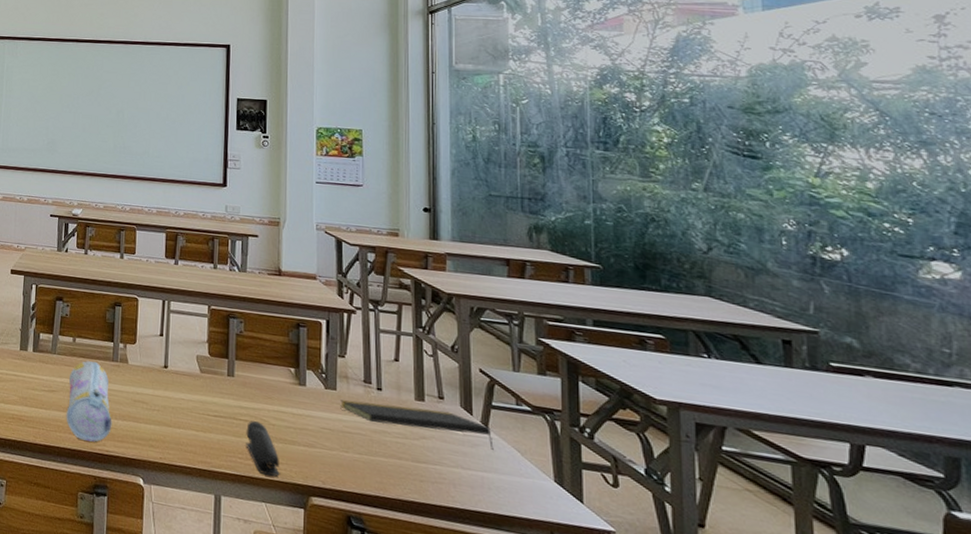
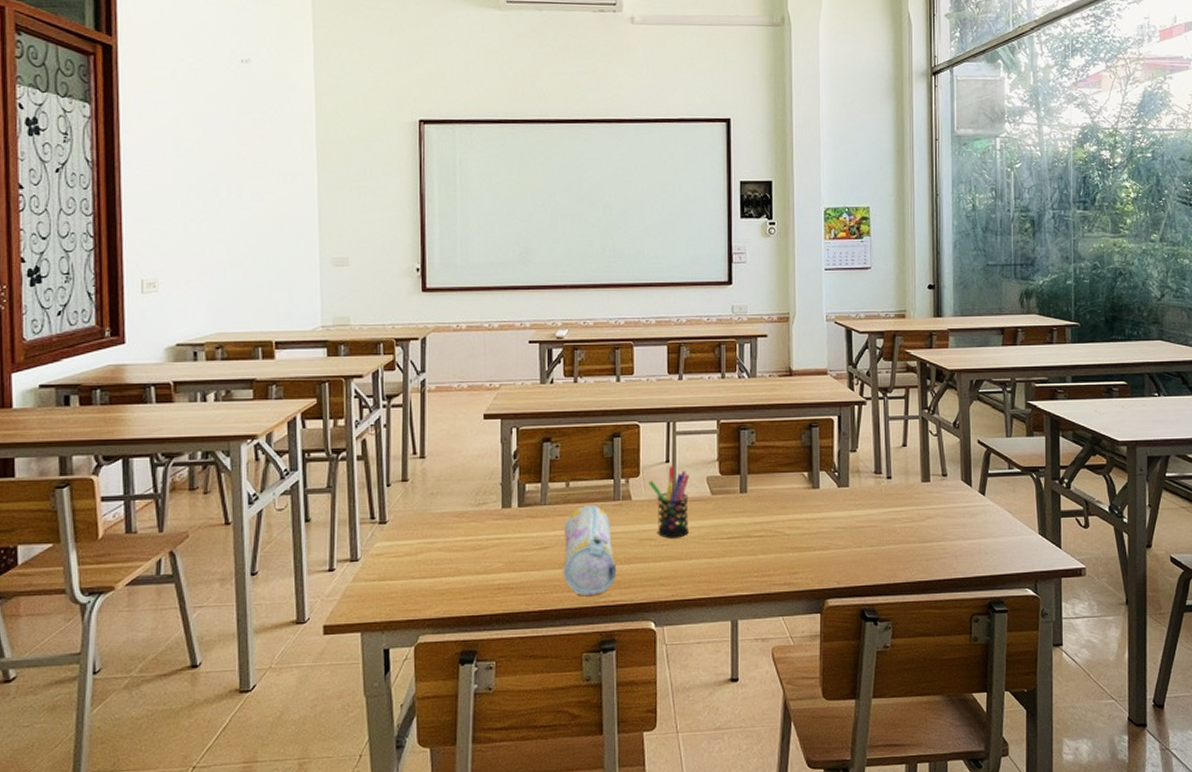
pen holder: none [144,339,180,407] -> present [649,465,689,539]
stapler: present [246,421,280,477] -> none [761,535,796,588]
notepad: present [340,400,494,451] -> none [853,487,990,517]

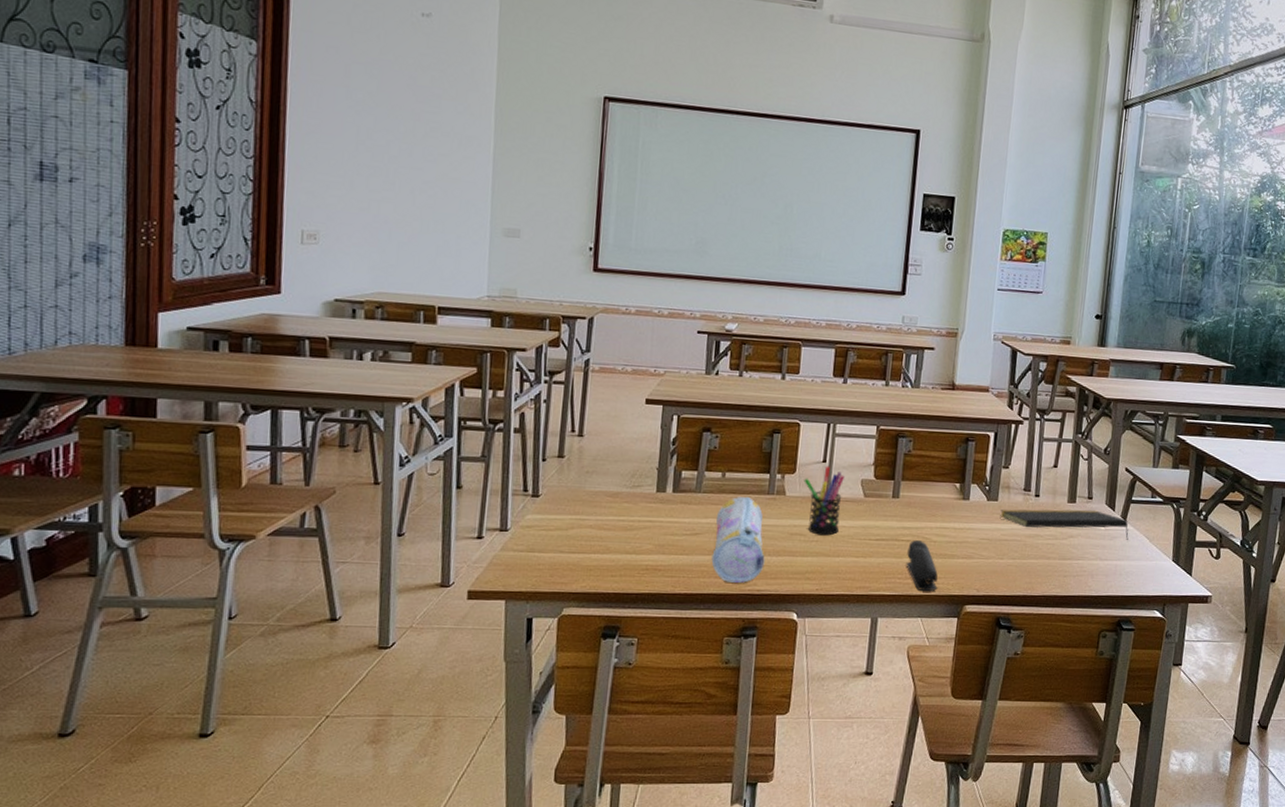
stapler: none [761,535,796,588] -> present [906,540,938,591]
notepad: none [853,487,990,517] -> present [1000,509,1129,541]

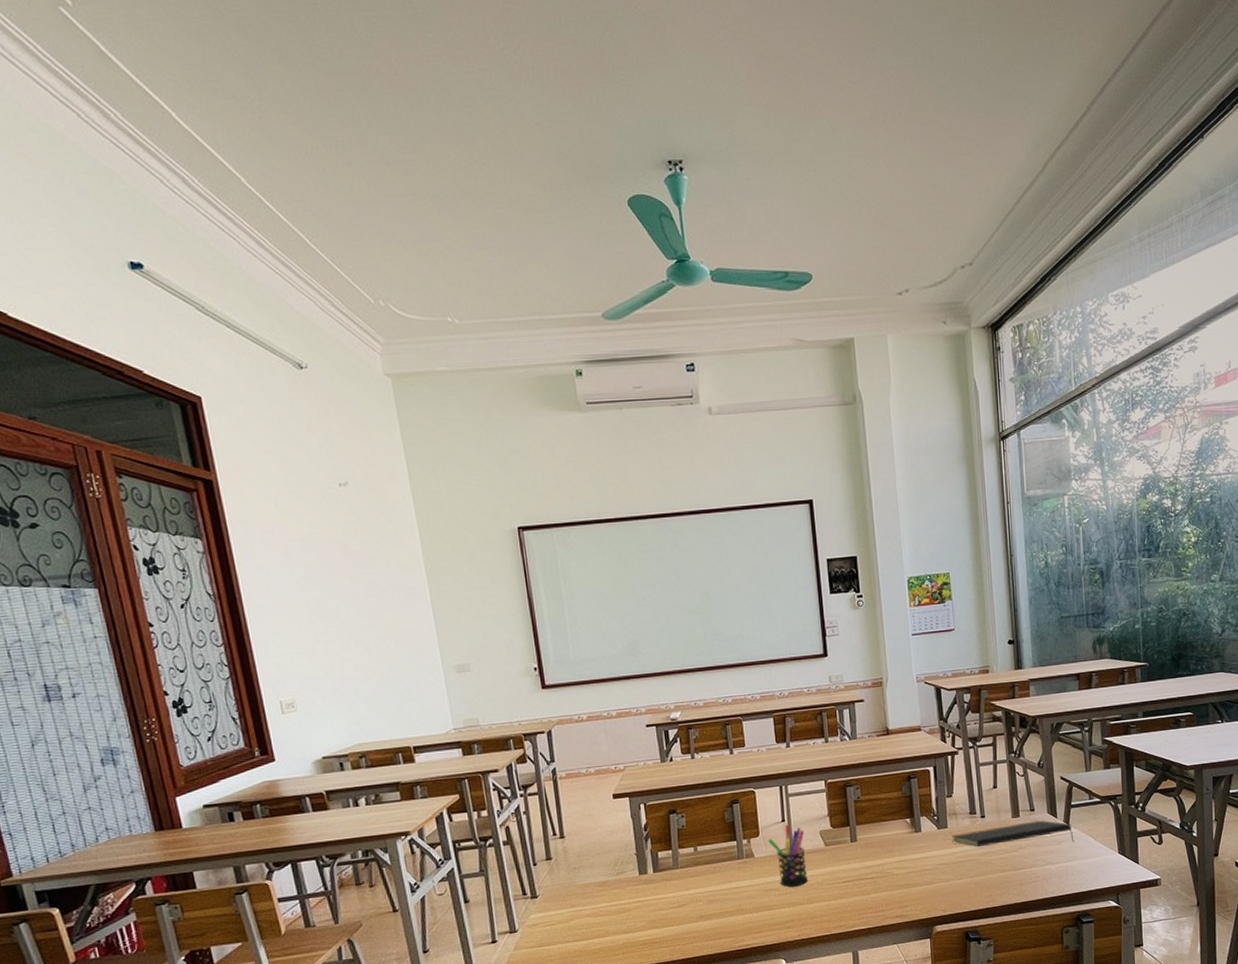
pencil case: present [711,496,765,583] -> none [696,864,748,943]
stapler: present [906,540,938,591] -> none [873,876,907,920]

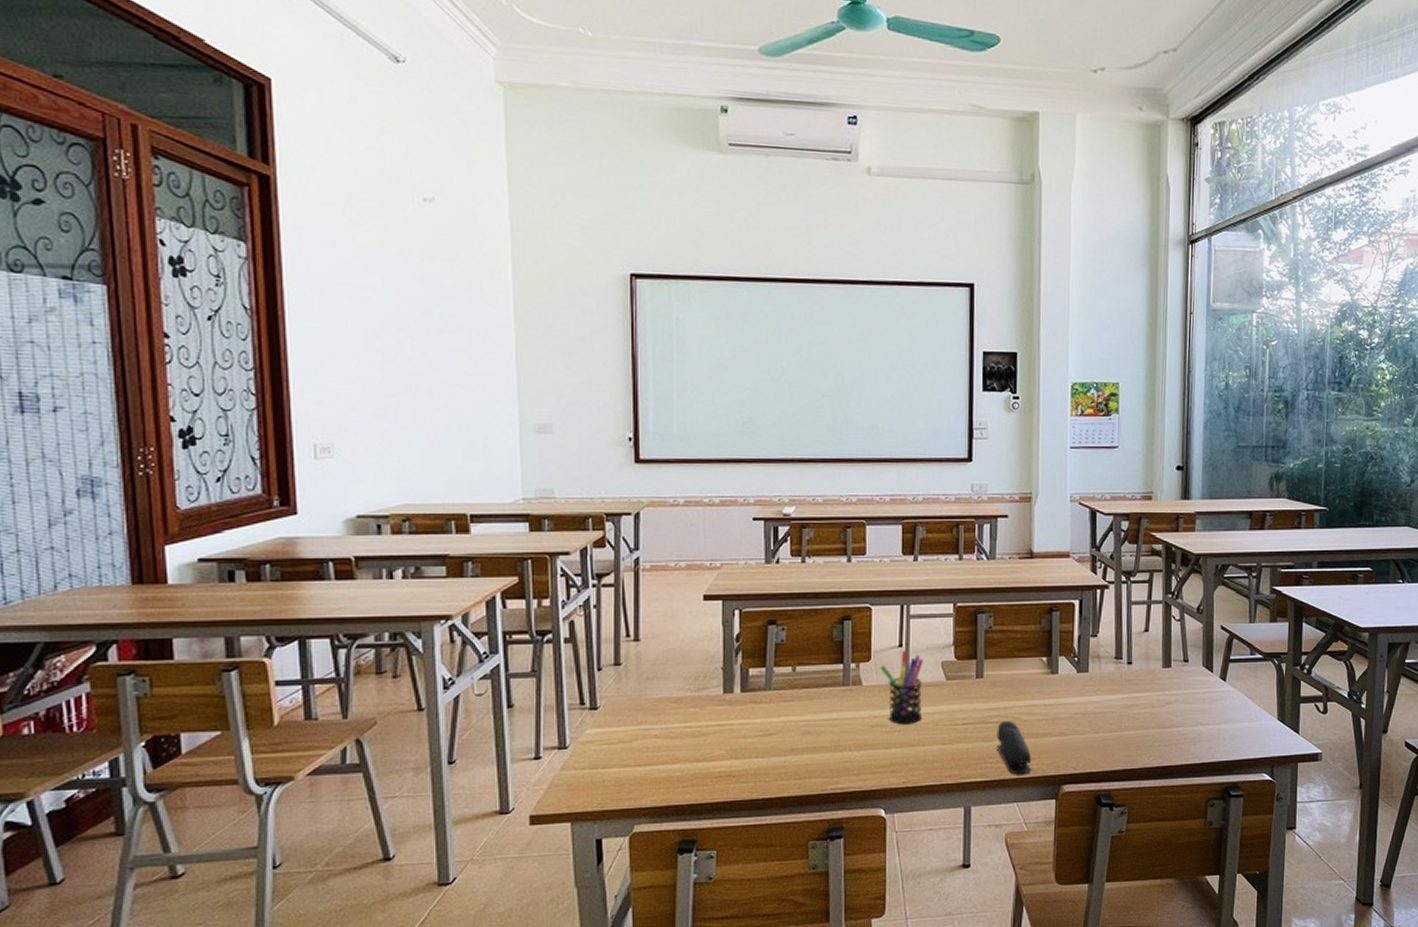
stapler: none [873,876,907,920] -> present [996,721,1032,774]
notepad: present [952,820,1074,848] -> none [1092,673,1230,703]

